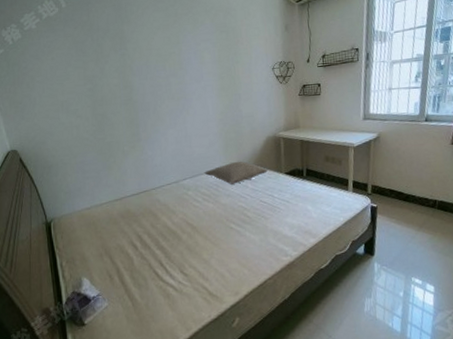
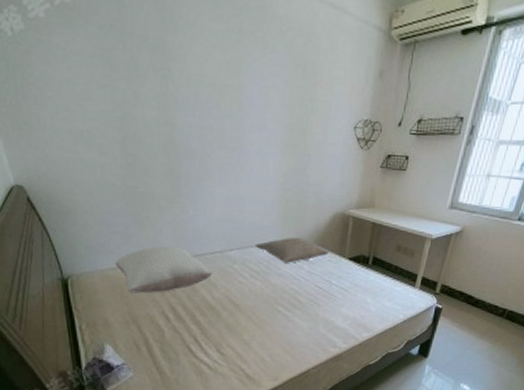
pillow: none [89,182,171,228] -> present [114,246,213,294]

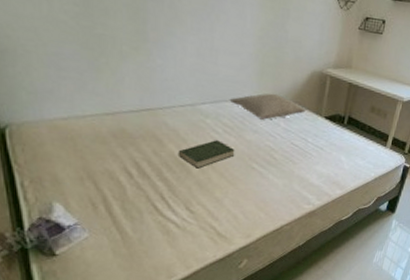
pillow: present [114,246,213,294] -> none [65,95,183,147]
book: none [209,284,261,312] -> present [178,140,235,169]

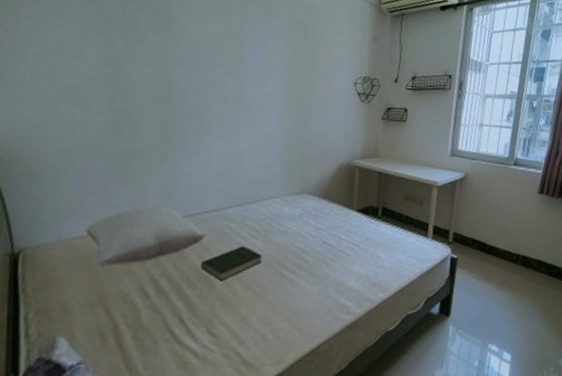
pillow: none [65,95,183,147] -> present [85,207,207,266]
pillow: present [229,93,306,120] -> none [255,190,336,219]

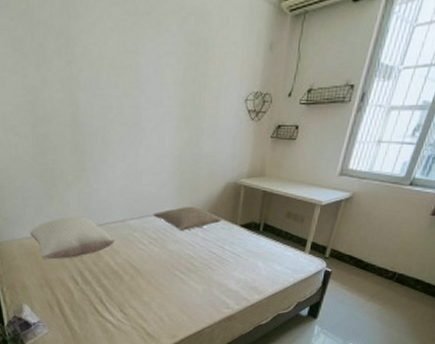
book: present [200,246,263,281] -> none [112,251,159,276]
pillow: none [255,190,336,219] -> present [152,206,222,231]

